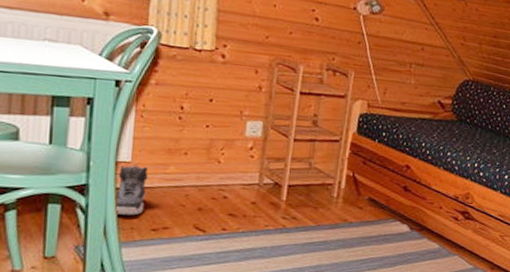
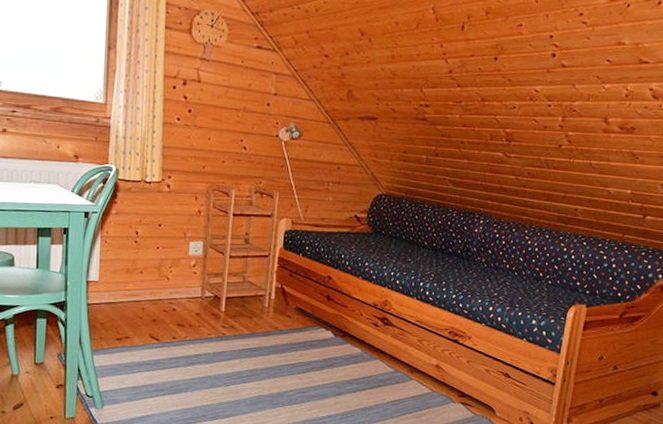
sneaker: present [114,165,149,216] -> none [87,284,113,327]

